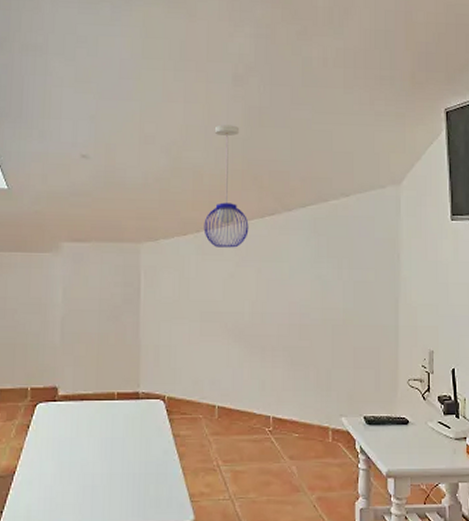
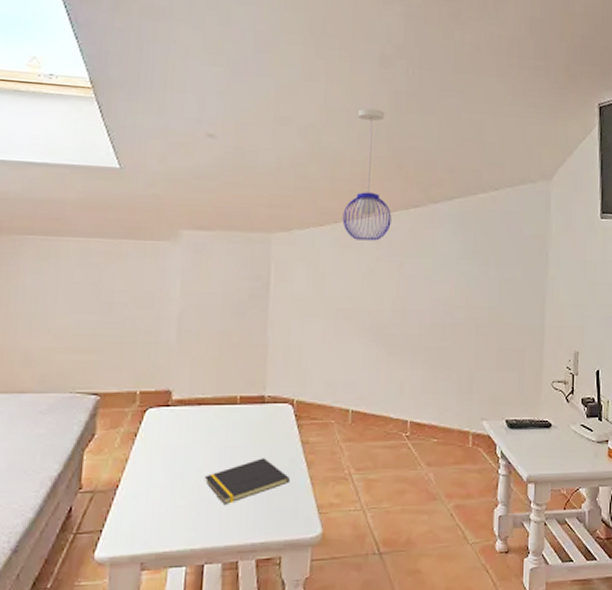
notepad: none [88,449,165,491] -> present [204,458,291,504]

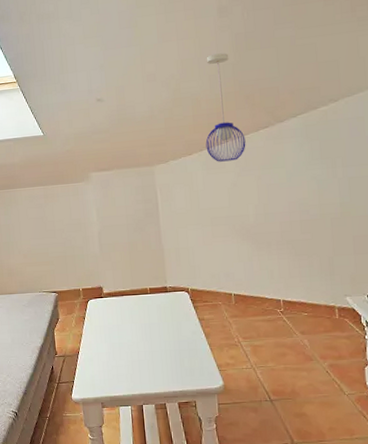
notepad: present [204,458,291,504] -> none [133,331,195,364]

